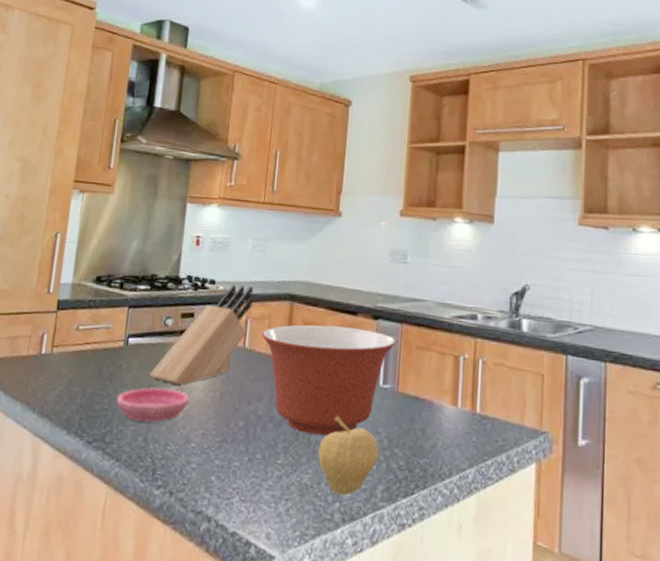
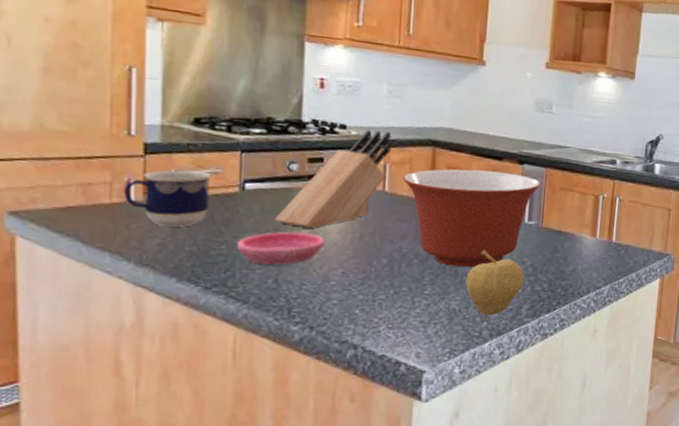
cup: none [38,324,104,380] -> present [123,169,212,228]

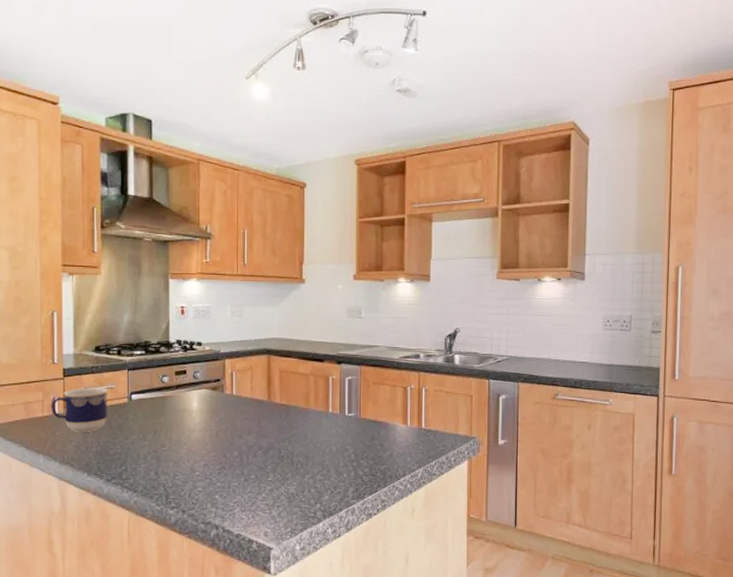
saucer: present [237,232,325,265] -> none [128,433,190,460]
knife block: present [274,130,392,228] -> none [153,345,236,428]
mixing bowl: present [403,169,541,267] -> none [246,372,356,456]
fruit: present [465,250,524,316] -> none [300,441,348,498]

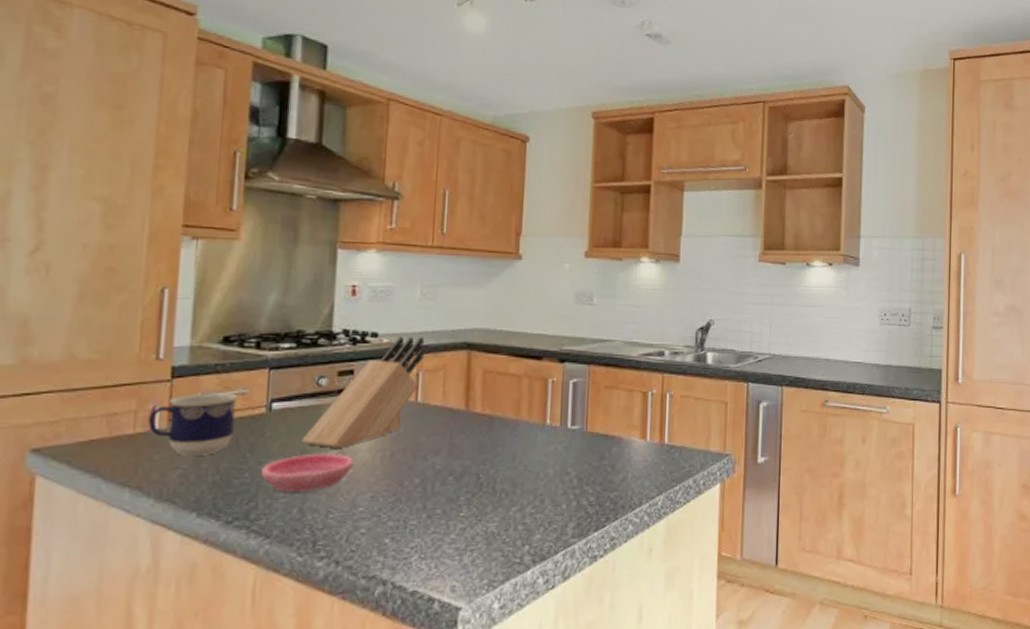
saucer: none [128,433,190,460] -> present [261,454,354,492]
knife block: none [153,345,236,428] -> present [301,337,425,448]

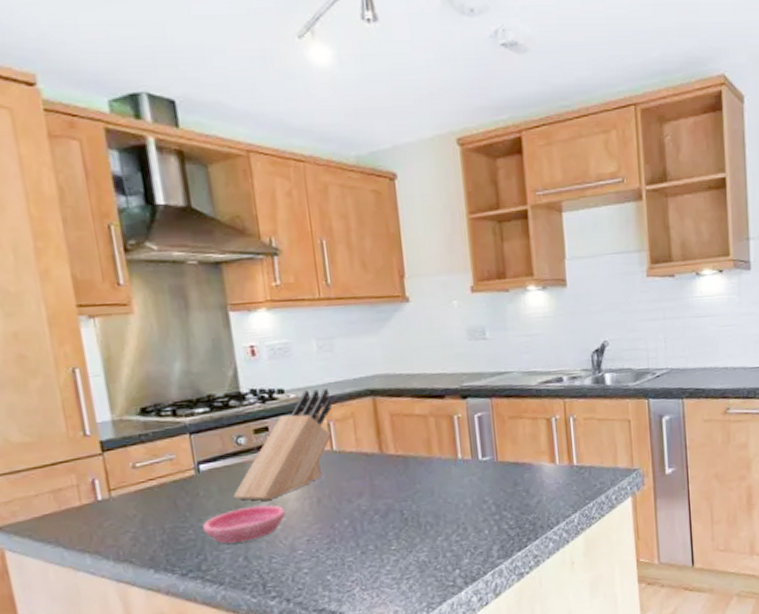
cup: present [147,393,238,457] -> none [90,460,171,521]

